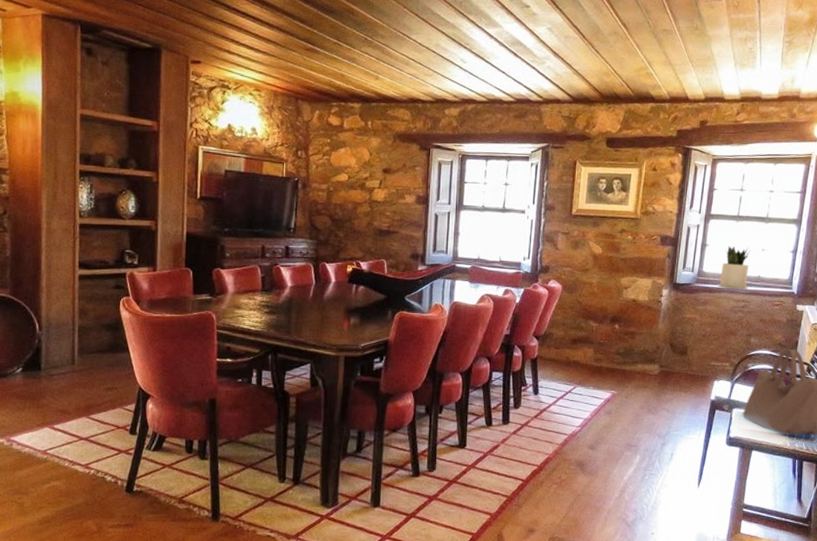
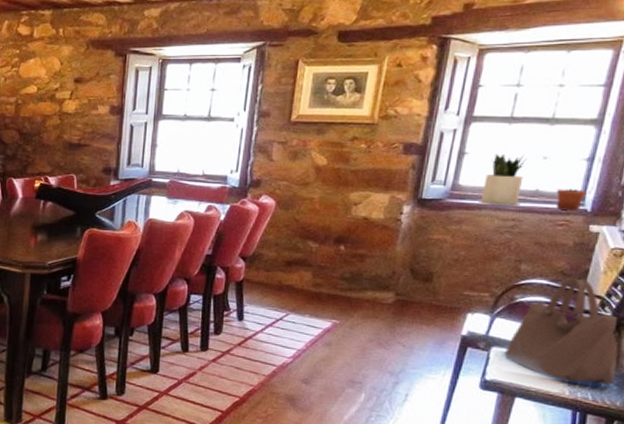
planter: none [773,275,793,294] -> present [556,189,587,211]

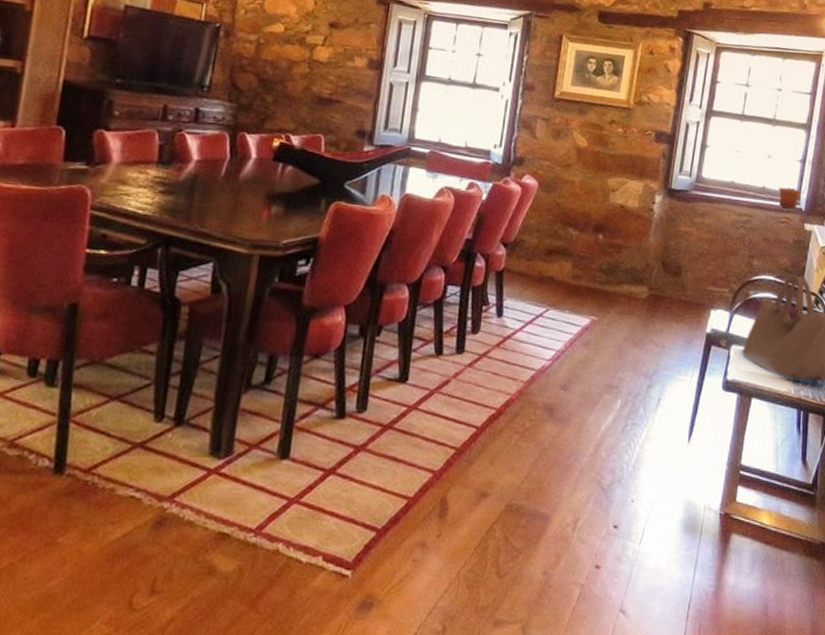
planter: present [477,153,527,207] -> none [717,148,756,202]

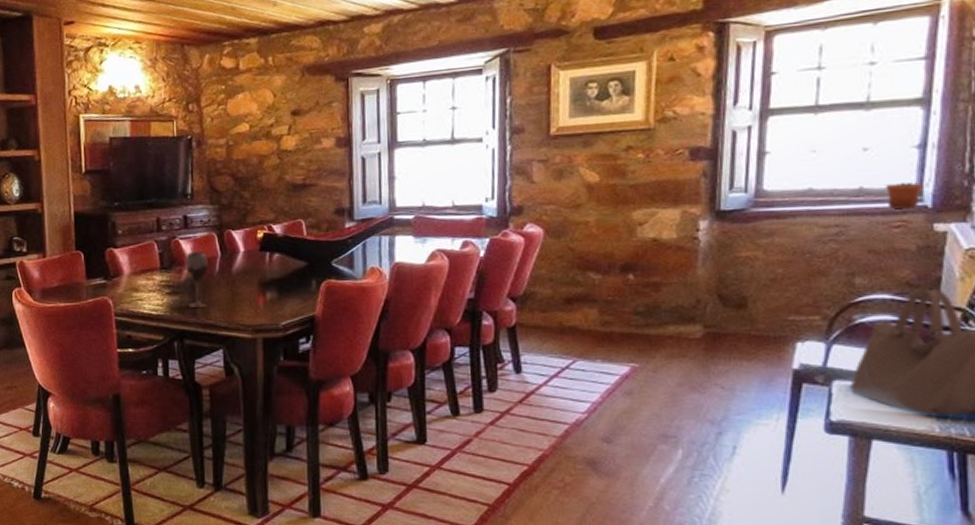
wine glass: none [181,148,215,213] -> present [185,251,209,308]

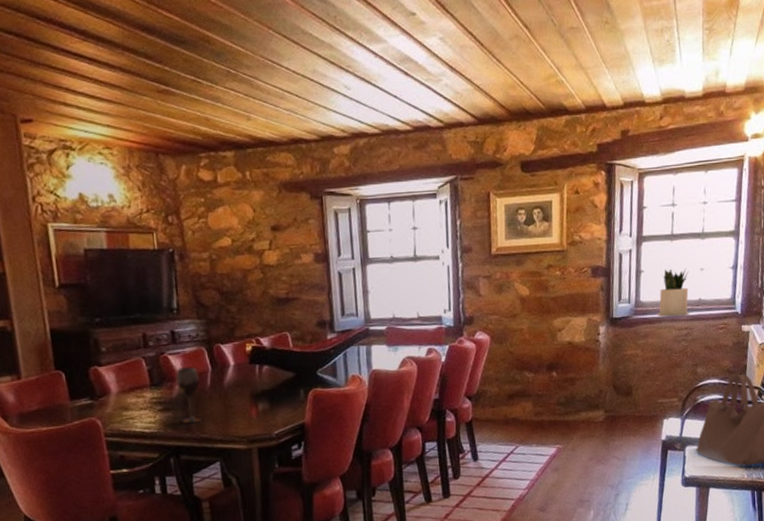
planter: none [789,148,844,211] -> present [656,269,690,318]
planter: present [885,182,923,210] -> none [714,295,736,316]

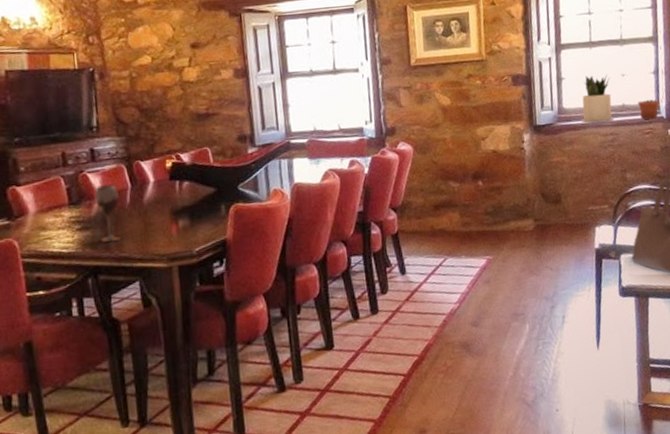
planter: none [714,295,736,316] -> present [638,100,660,120]

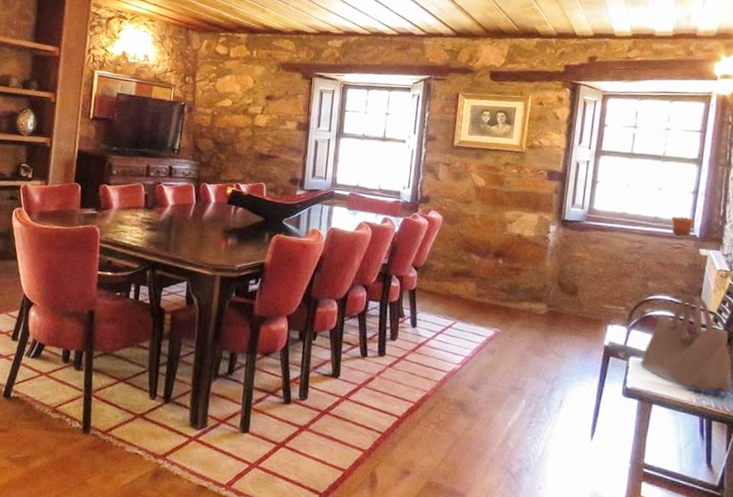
wine glass: present [94,184,122,242] -> none [162,196,185,245]
planter: present [580,75,615,124] -> none [610,183,646,230]

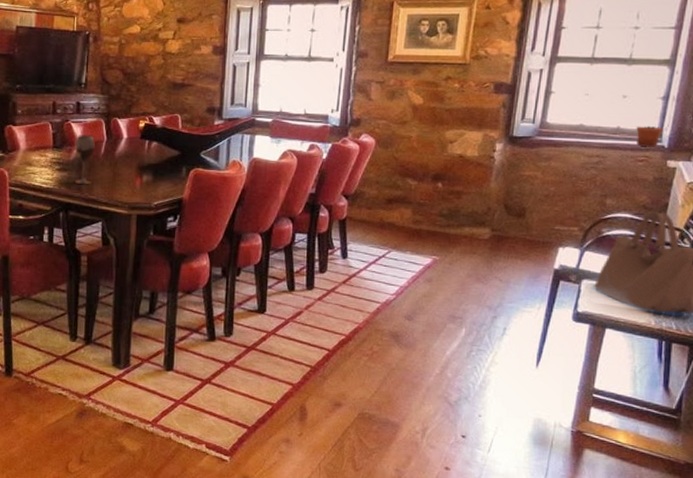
wine glass: none [162,196,185,245] -> present [73,134,96,184]

